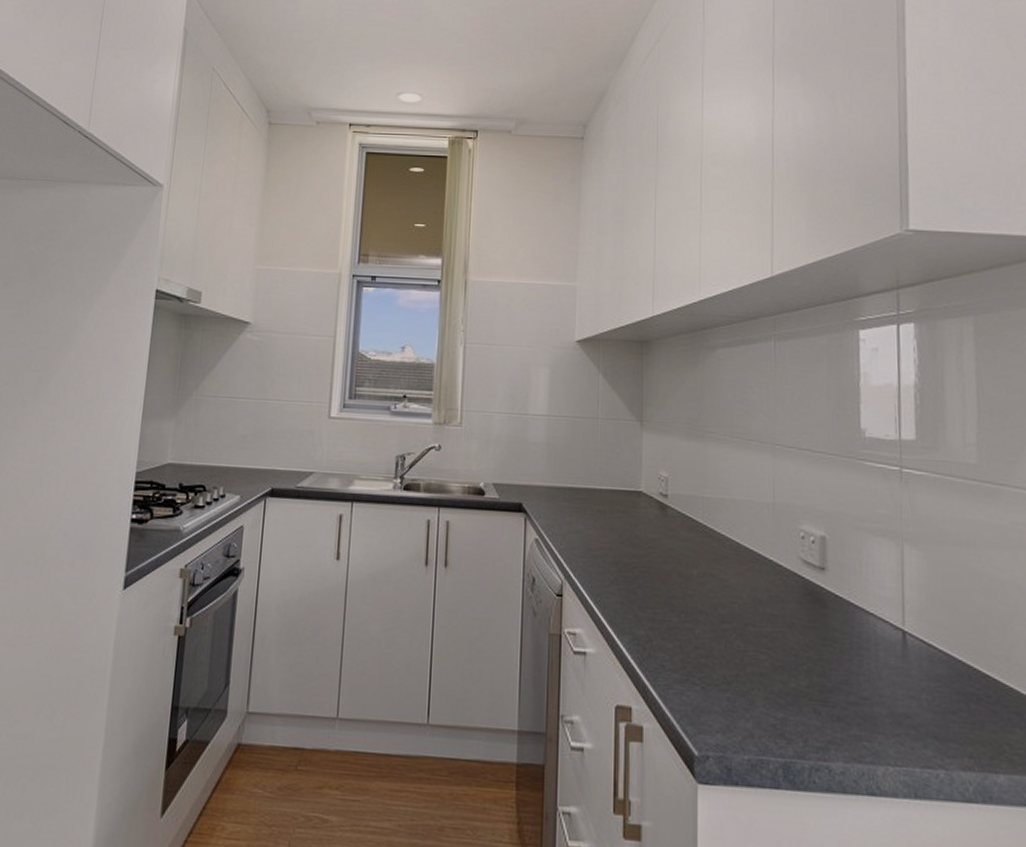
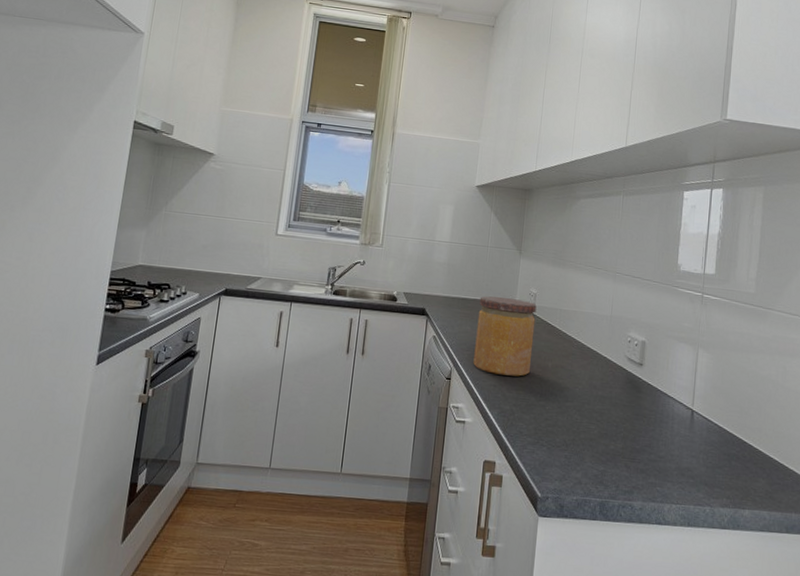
jar: none [591,483,670,590] -> present [473,296,537,377]

